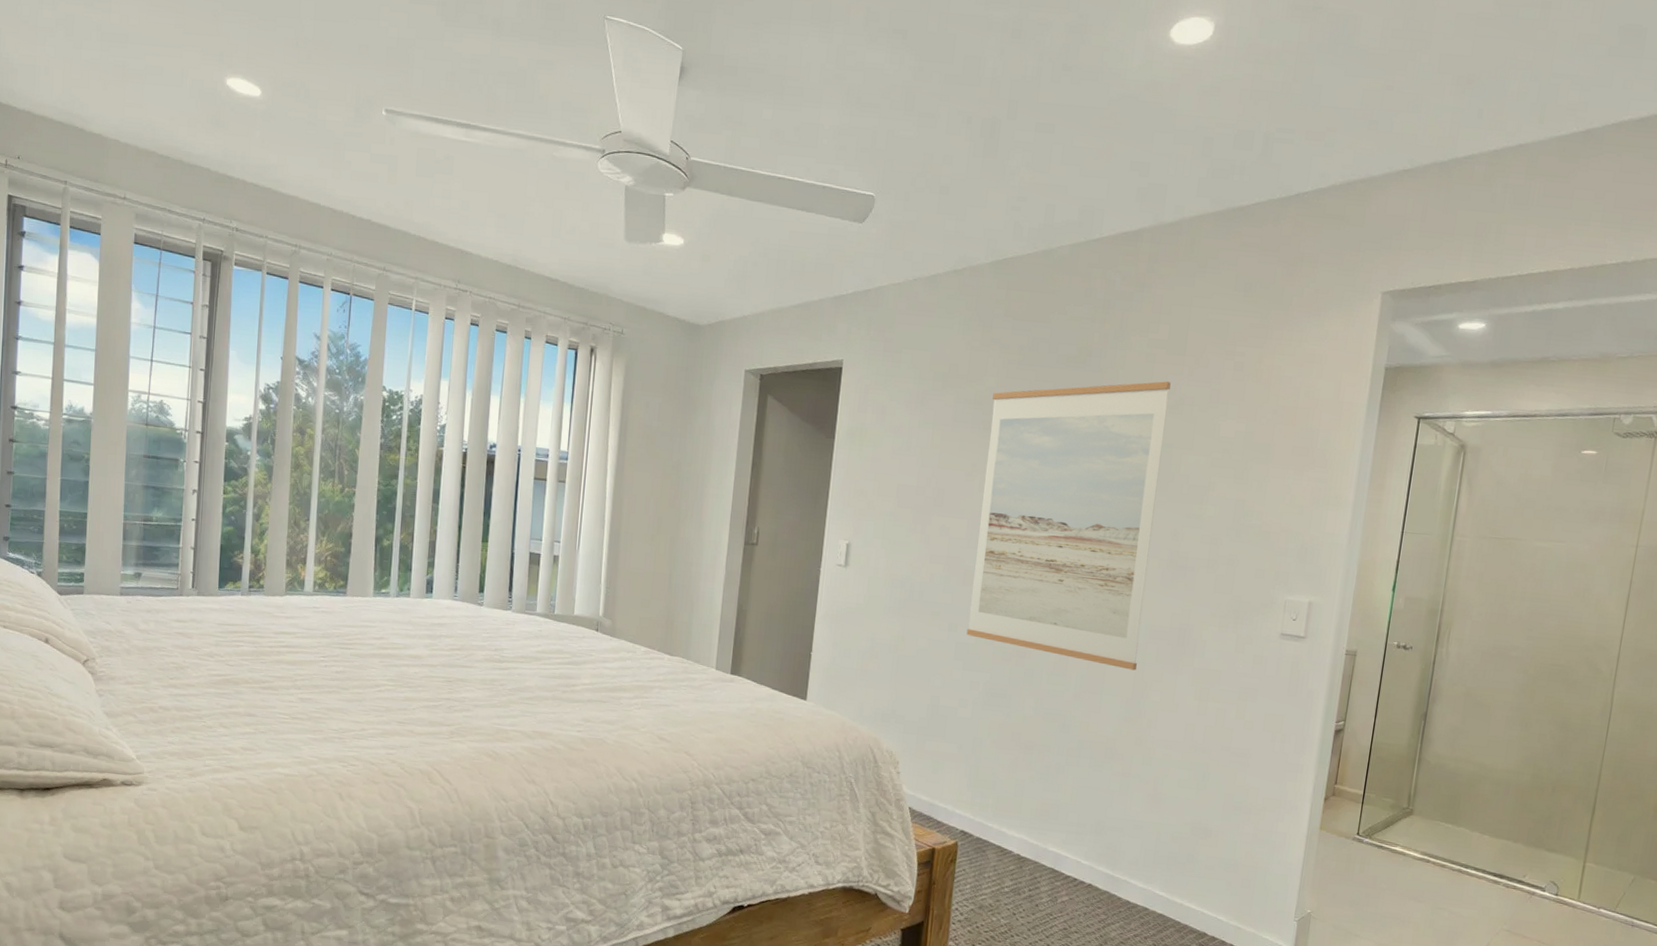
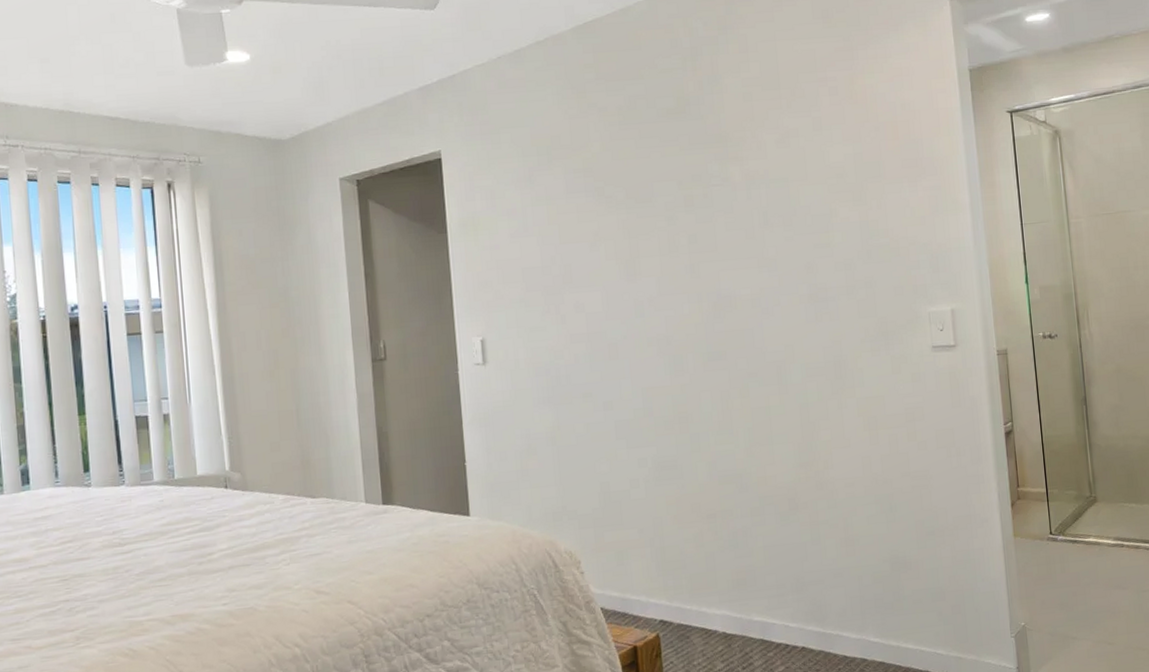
wall art: present [966,381,1171,671] -> none [600,117,801,414]

